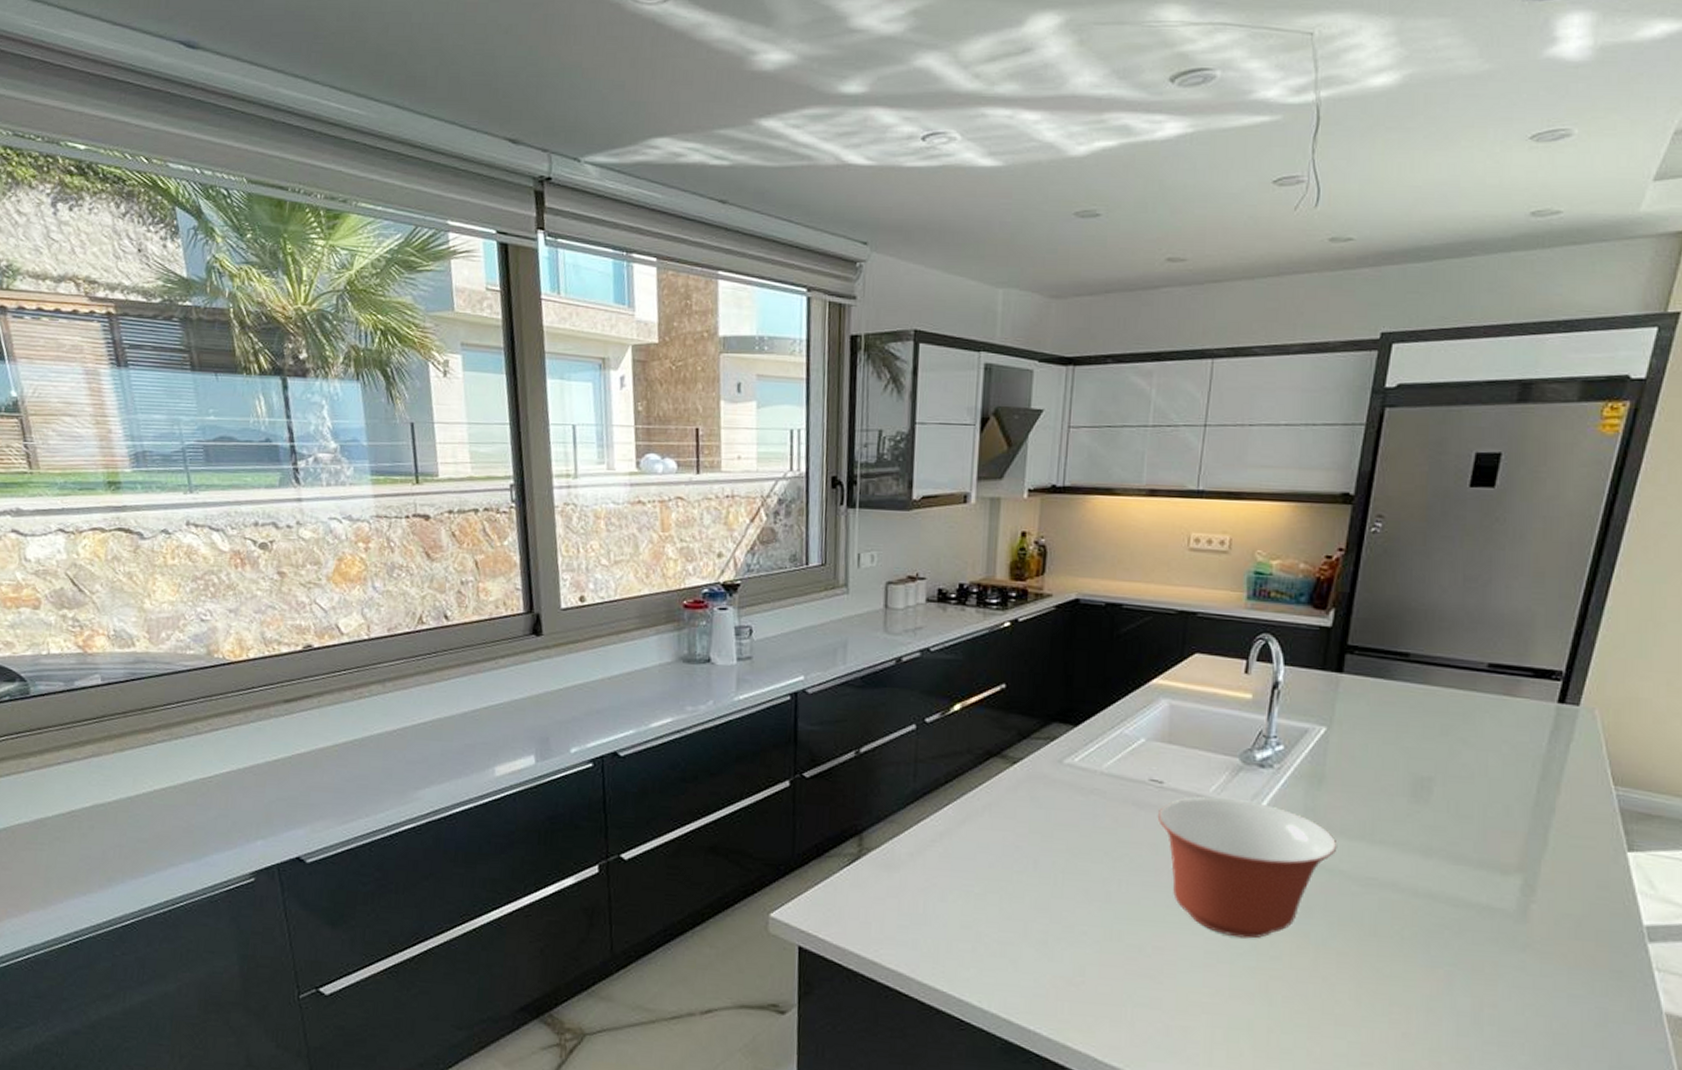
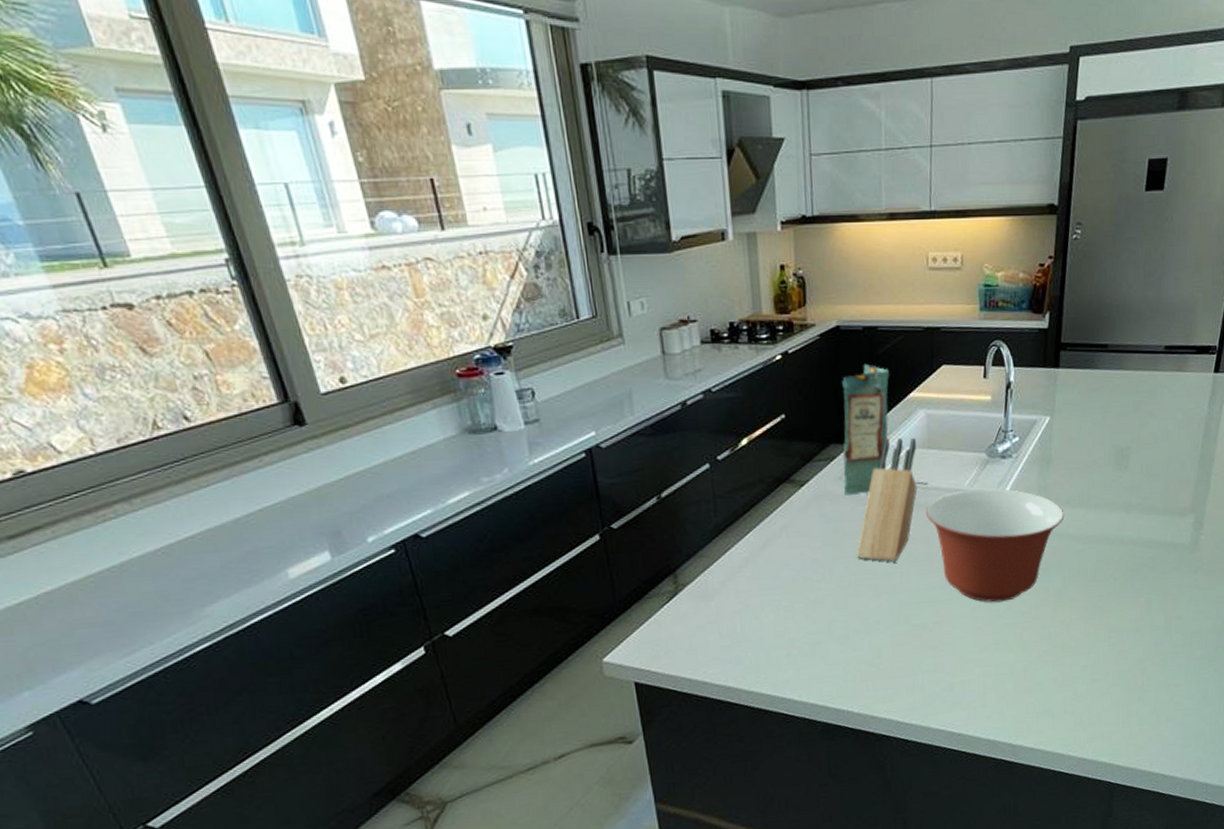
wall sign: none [1061,641,1130,783] -> present [842,363,889,496]
knife block: none [1067,724,1154,865] -> present [856,437,917,562]

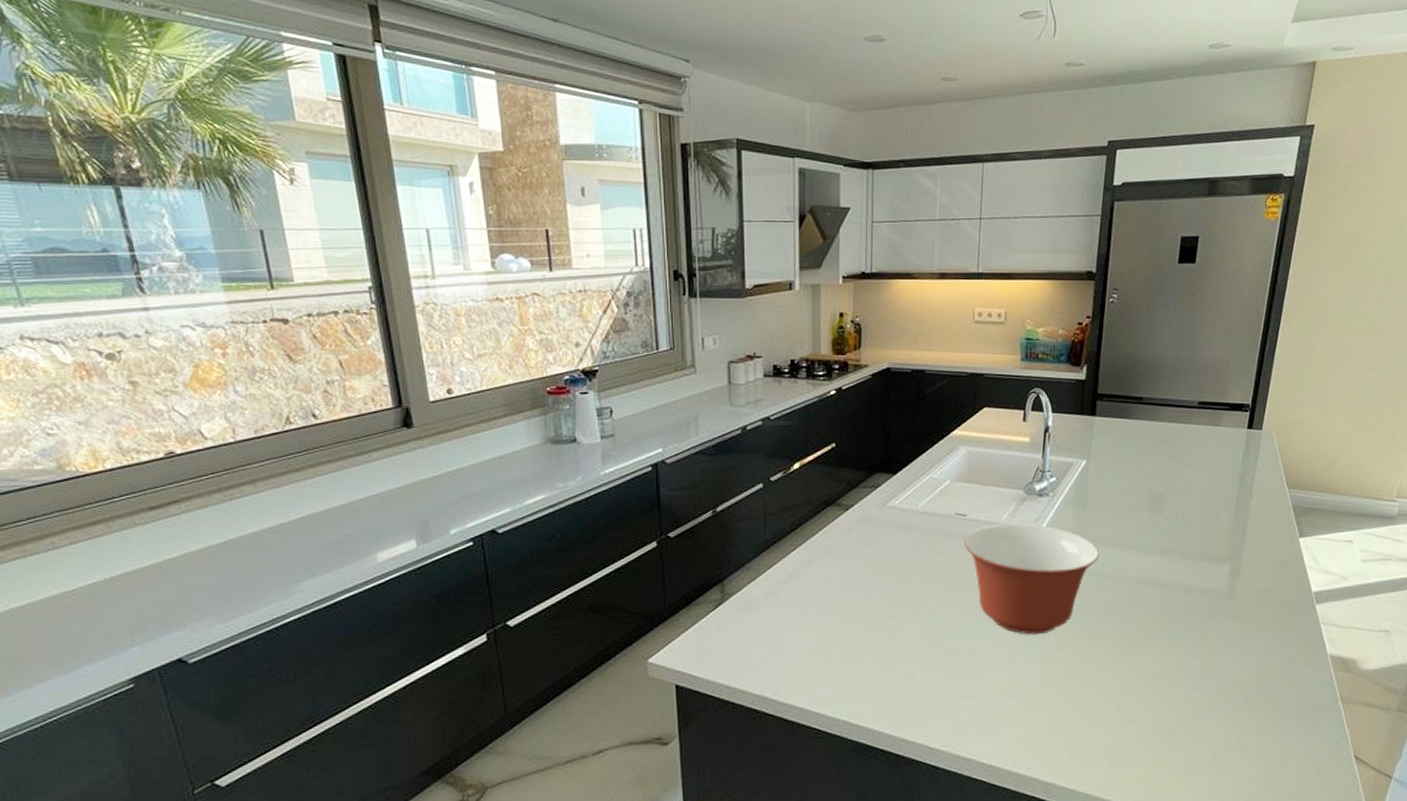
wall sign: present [842,363,889,496] -> none [886,402,934,521]
knife block: present [856,437,917,562] -> none [895,470,957,587]

